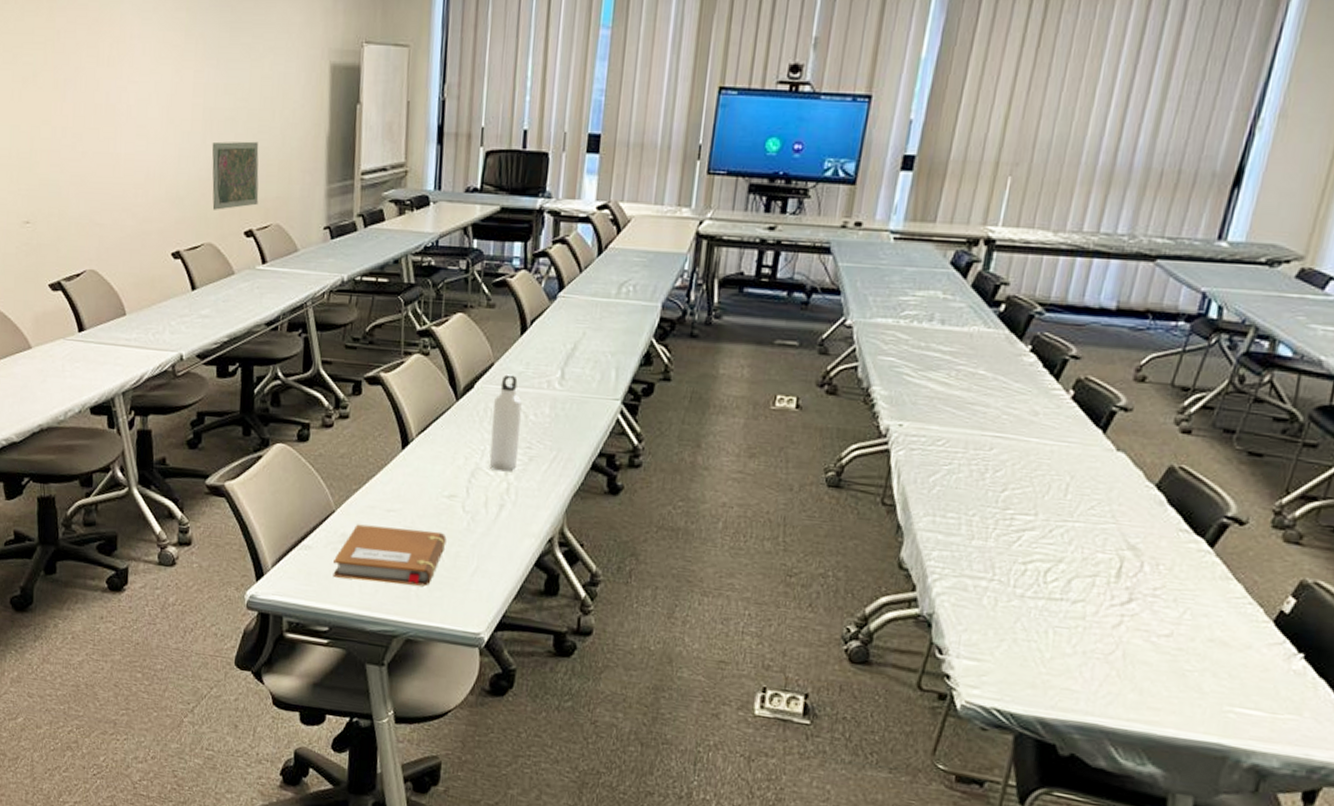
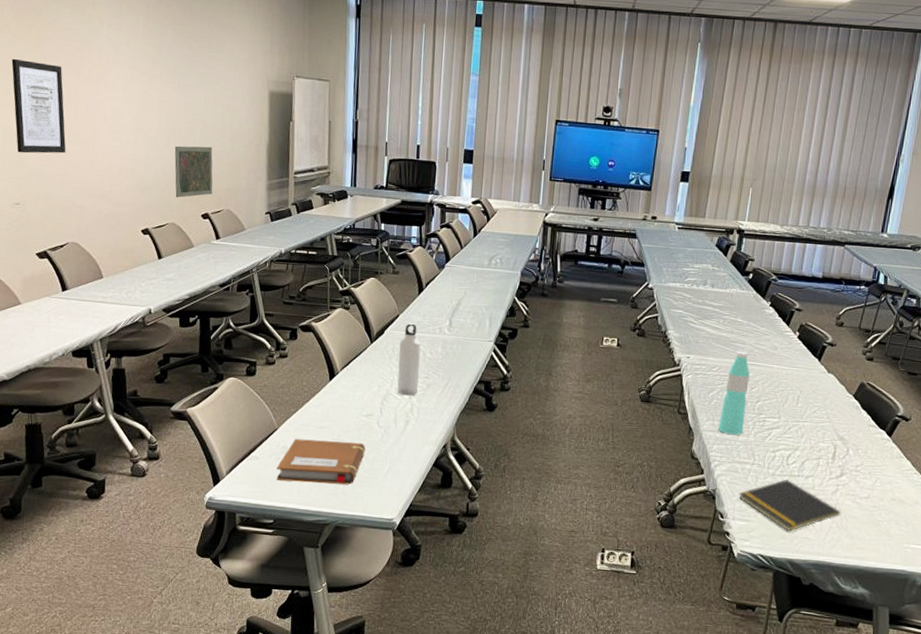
wall art: none [19,36,83,158] -> present [11,58,66,154]
water bottle: none [941,417,994,538] -> present [718,351,750,435]
notepad: none [967,603,1125,678] -> present [738,479,841,531]

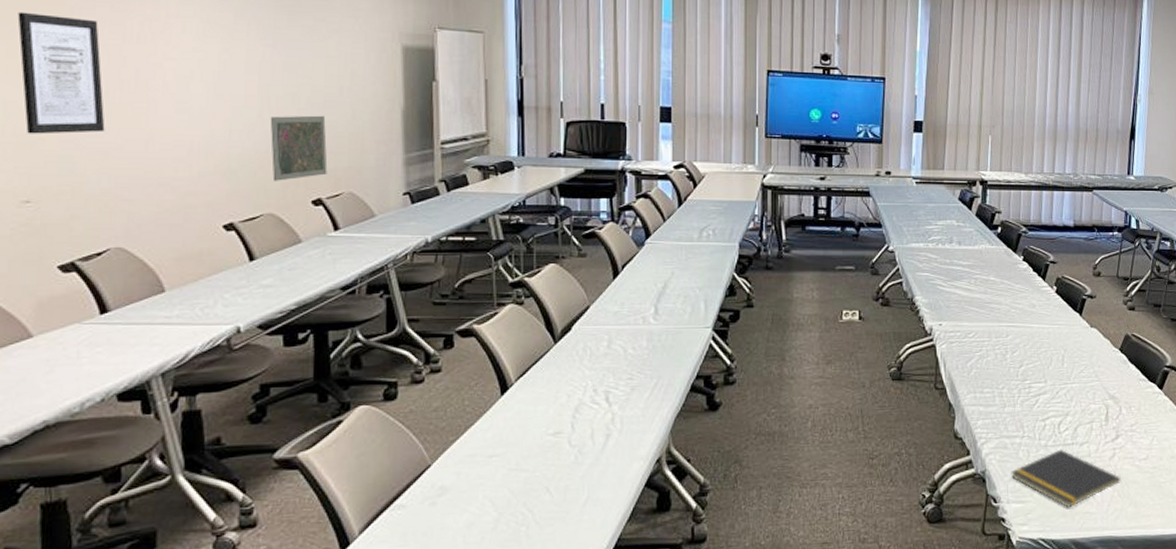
notebook: present [276,438,366,485] -> none [432,469,554,532]
water bottle: present [397,323,421,396] -> none [592,315,620,404]
water bottle: present [718,351,750,435] -> none [981,312,1009,406]

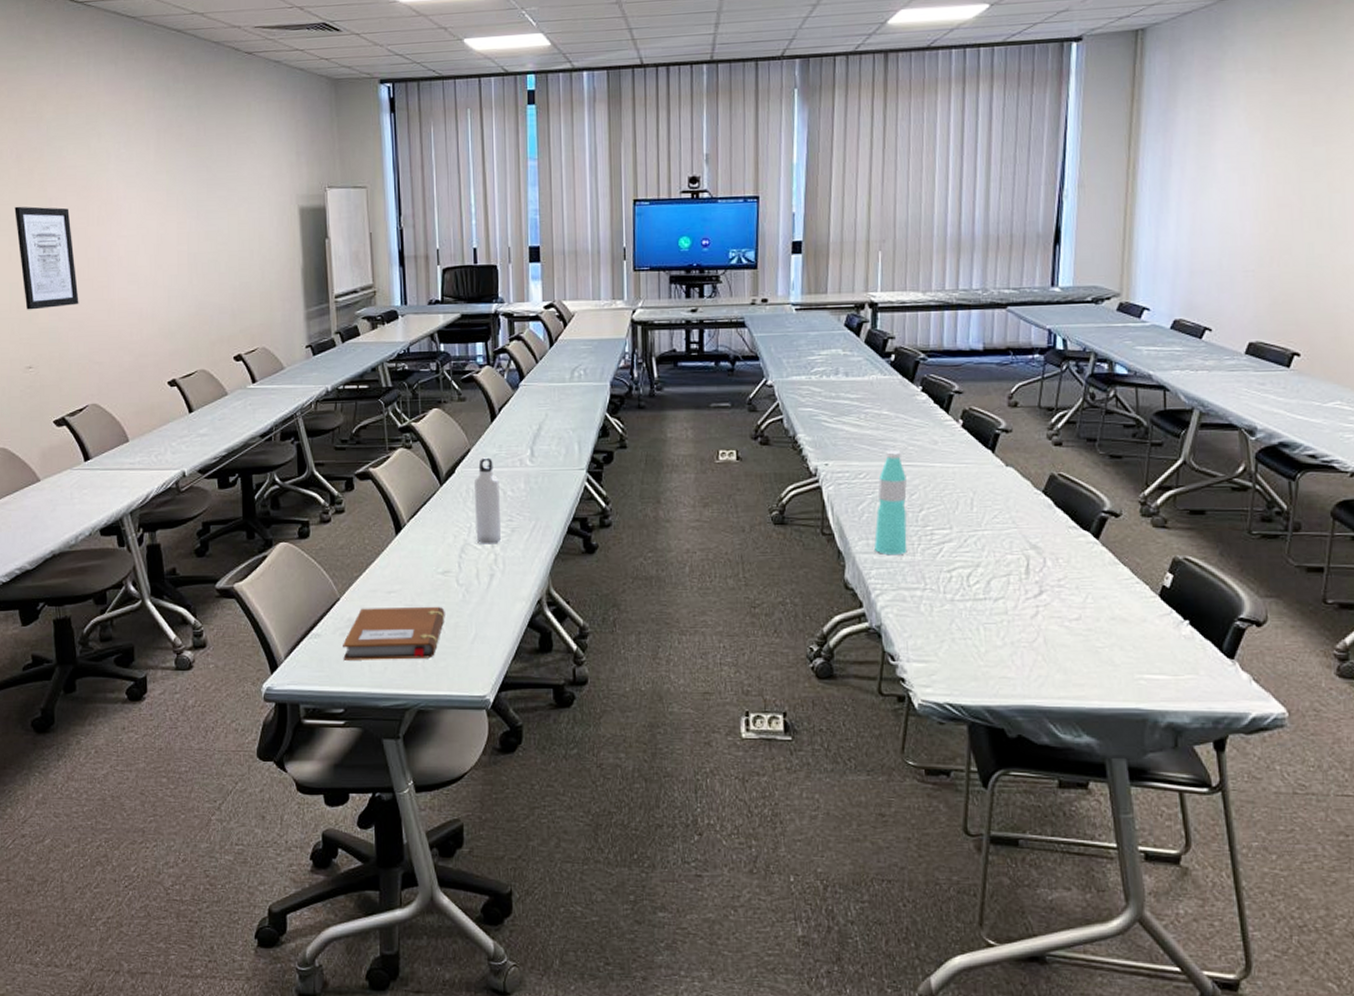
road map: present [270,115,328,181] -> none [198,278,245,340]
notebook: none [432,469,554,532] -> present [343,606,445,660]
water bottle: none [592,315,620,404] -> present [475,457,501,544]
water bottle: none [981,312,1009,406] -> present [874,450,908,554]
notepad: present [1010,449,1121,507] -> none [910,604,1046,670]

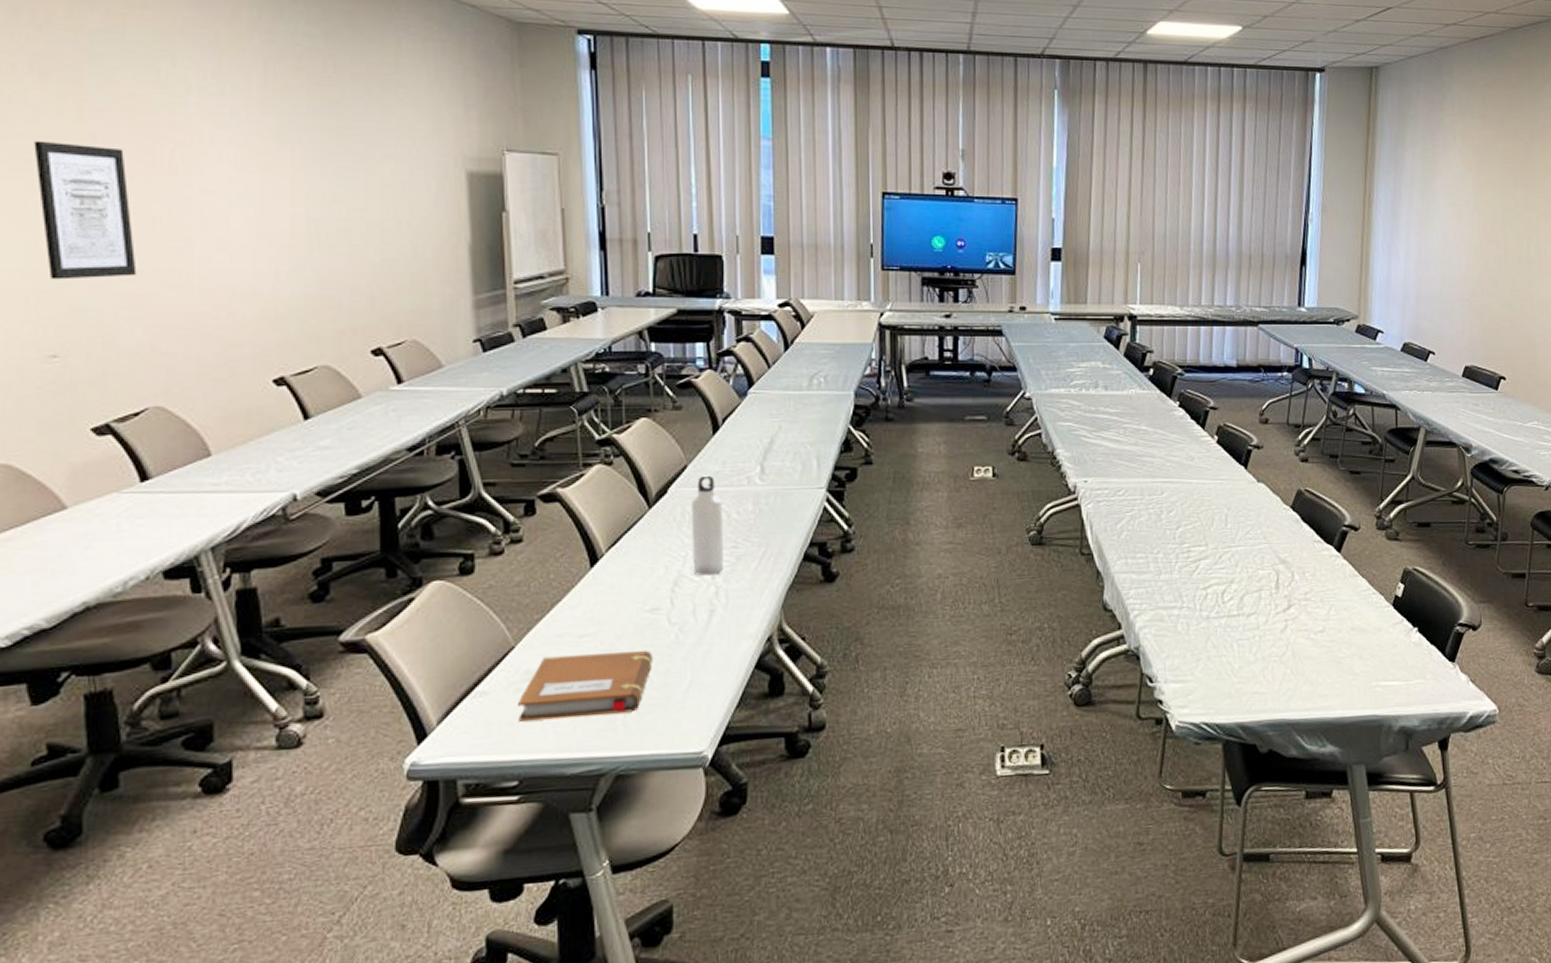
water bottle: present [874,450,908,554] -> none [1133,466,1165,573]

